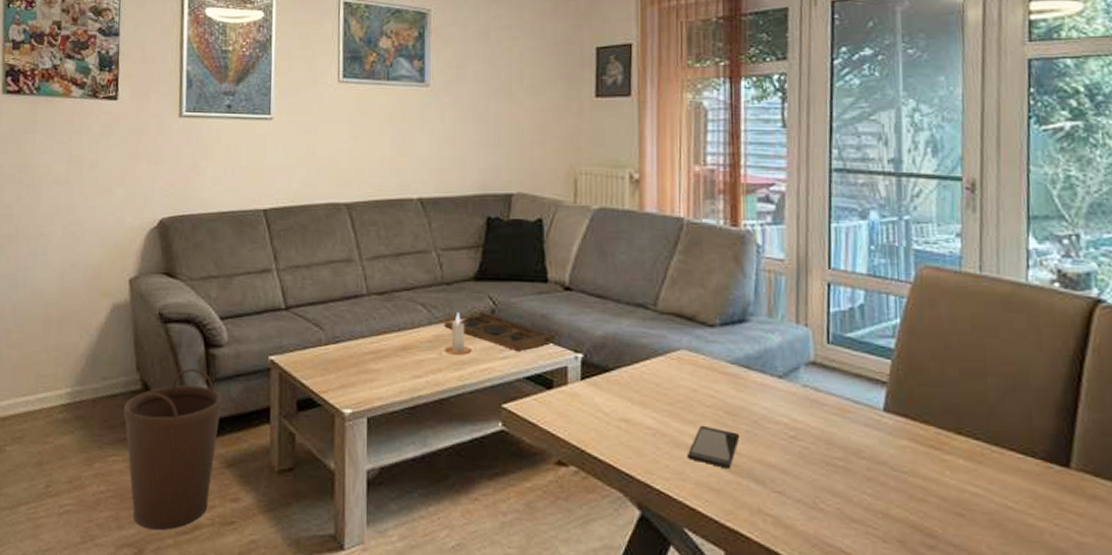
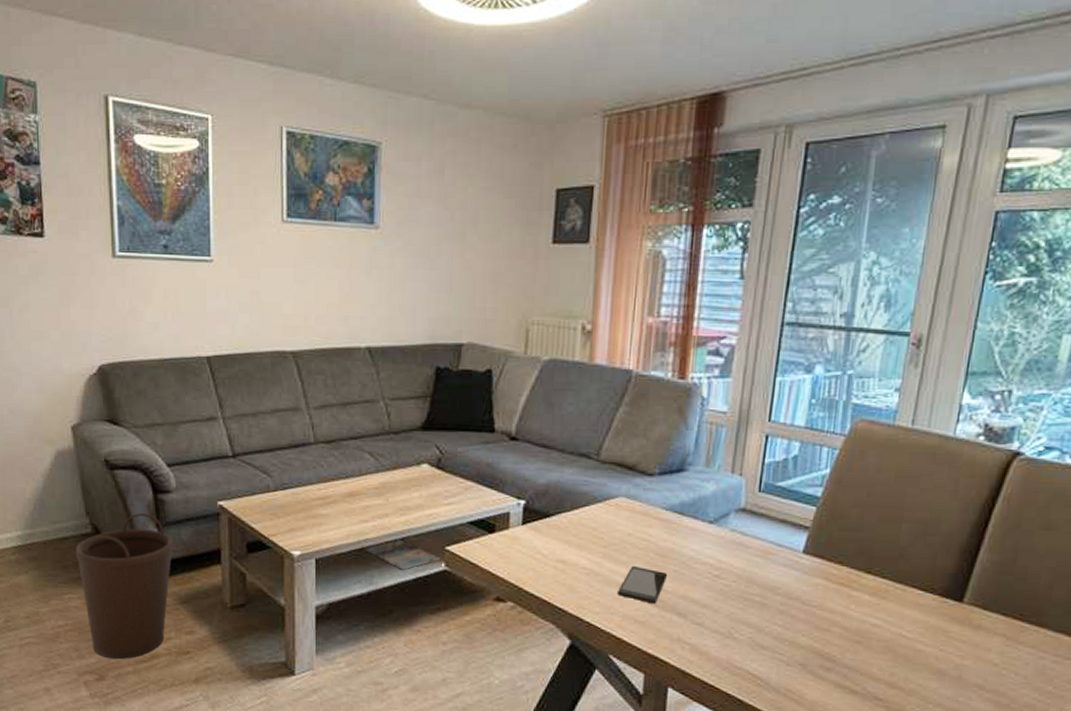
magazine: none [416,396,496,430] -> present [363,539,440,570]
decorative tray: present [444,311,555,351] -> none [391,459,499,498]
candle: present [444,313,472,355] -> none [390,461,418,502]

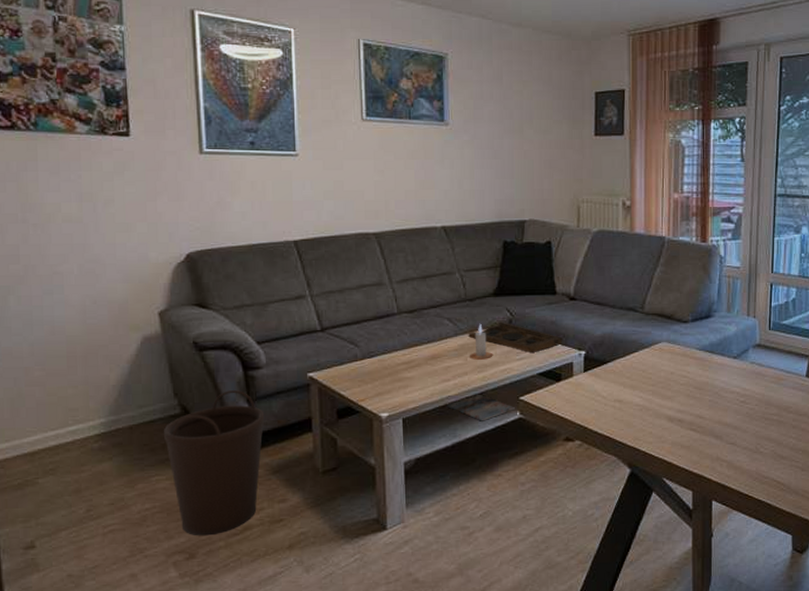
candle: none [390,461,418,502] -> present [469,324,493,360]
decorative tray: none [391,459,499,498] -> present [468,321,563,352]
smartphone: present [616,565,668,604] -> none [665,399,705,430]

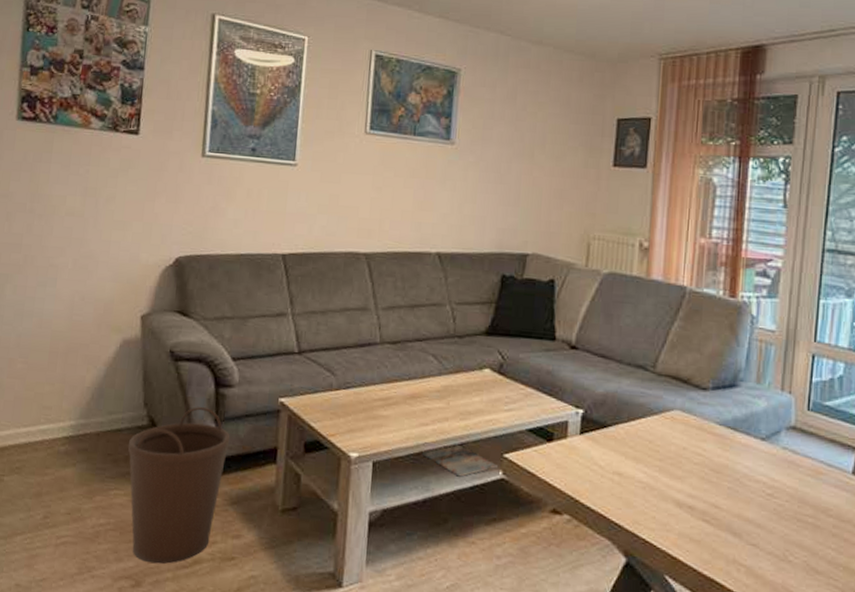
decorative tray: present [468,321,563,352] -> none [453,364,559,404]
candle: present [469,324,493,360] -> none [451,365,479,406]

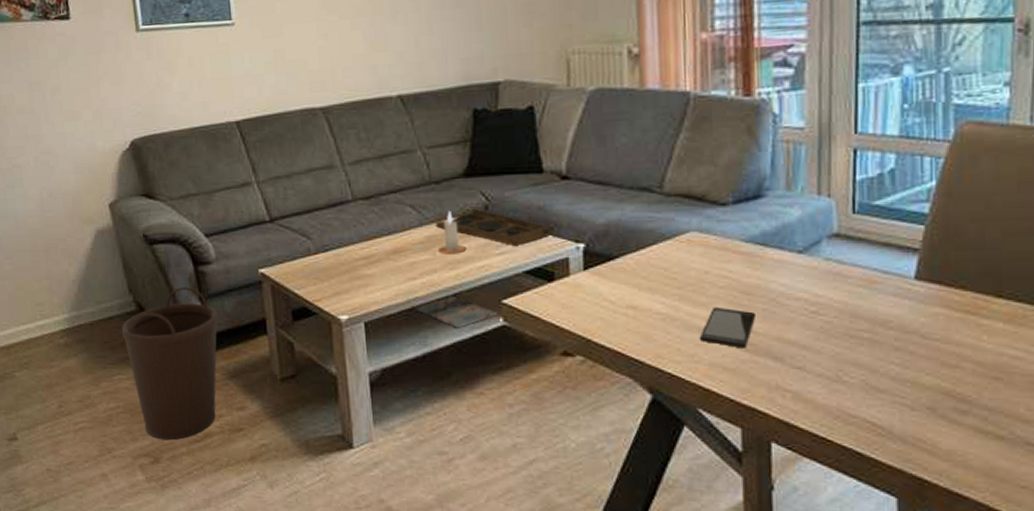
candle: none [451,365,479,406] -> present [437,212,467,254]
decorative tray: none [453,364,559,404] -> present [435,208,554,245]
smartphone: none [672,480,723,522] -> present [699,306,757,348]

